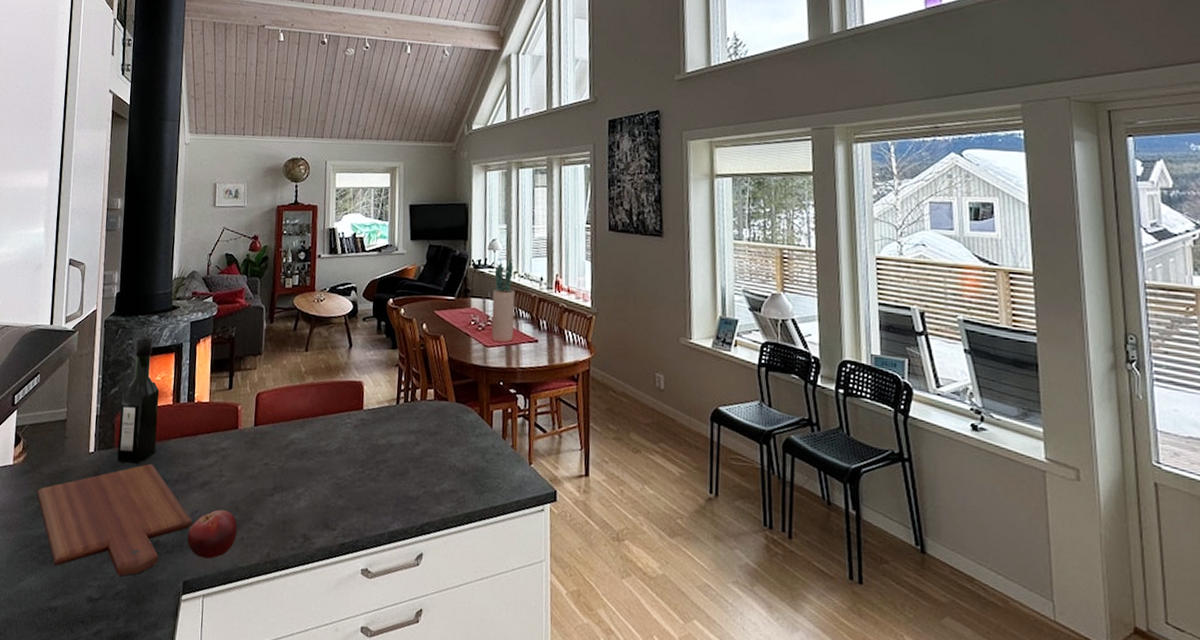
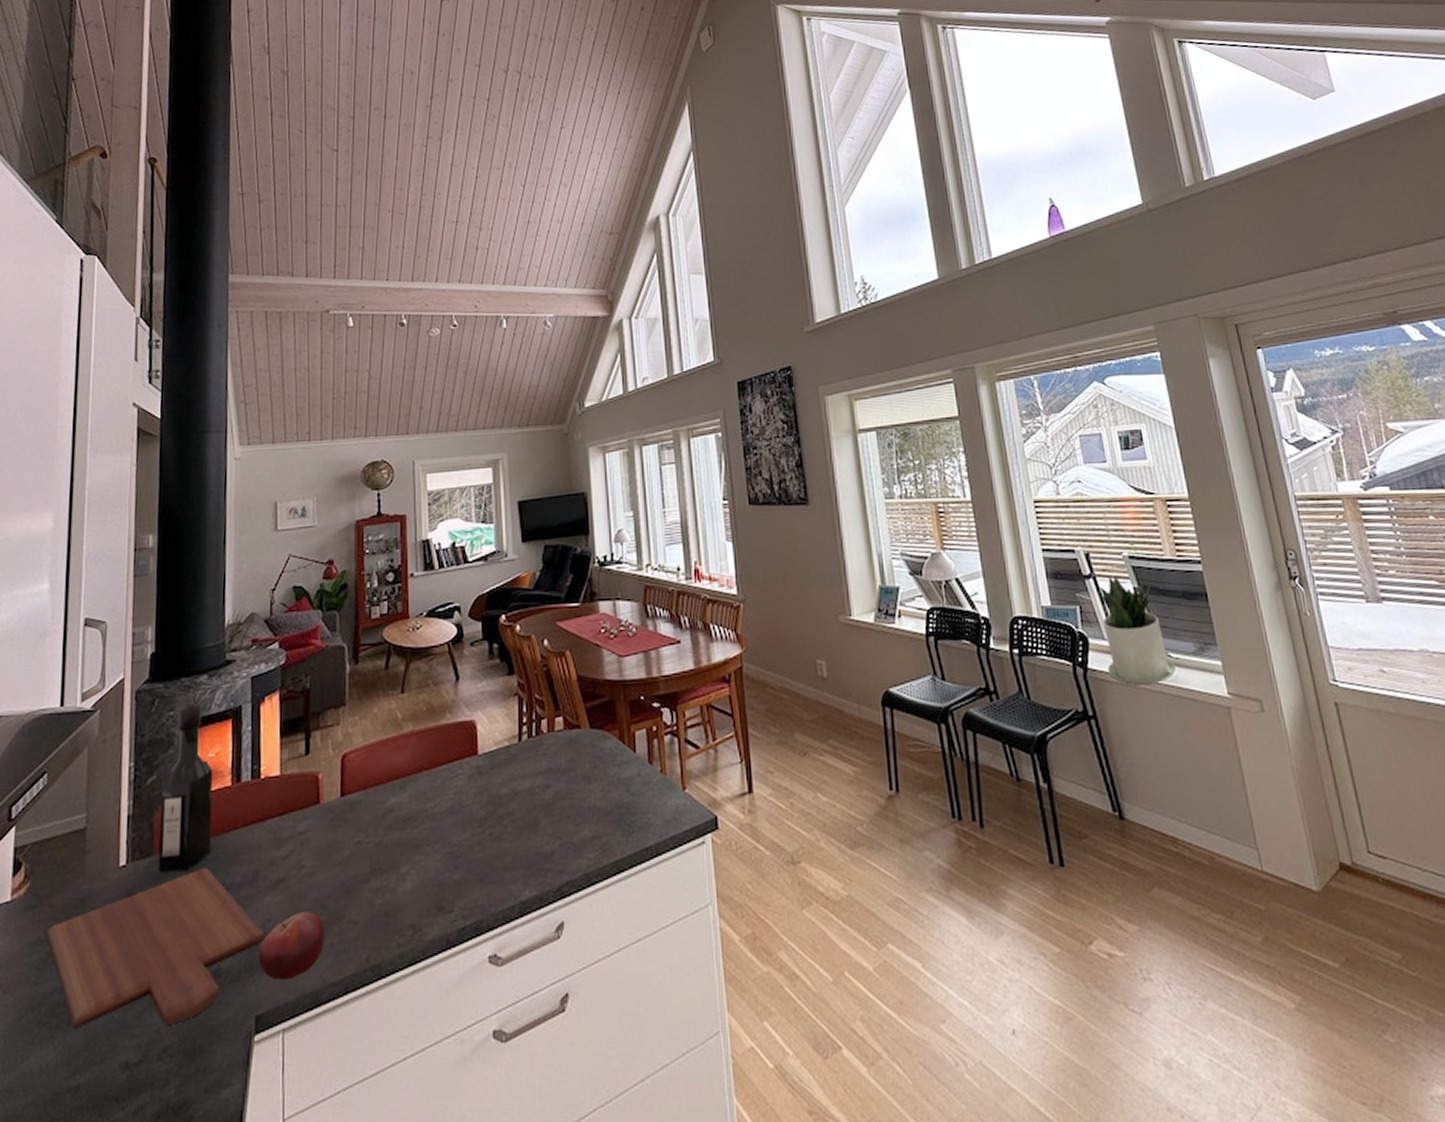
vase: present [491,255,516,343] -> none [624,546,651,650]
planter: none [928,336,997,440] -> present [1098,576,1177,686]

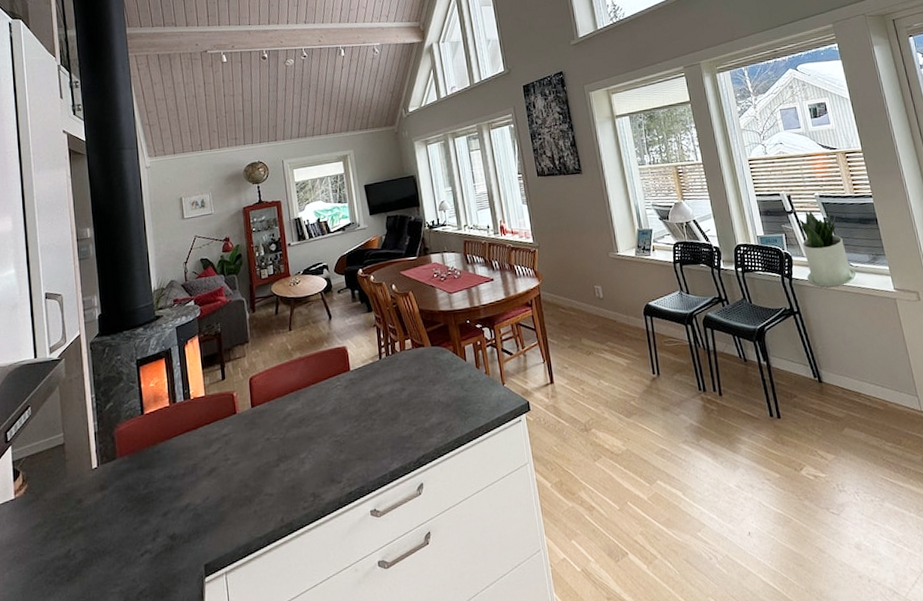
cutting board: present [46,869,264,1028] -> none [43,465,205,583]
bottle: present [158,702,213,872] -> none [117,348,159,471]
fruit: present [259,912,325,980] -> none [202,490,250,539]

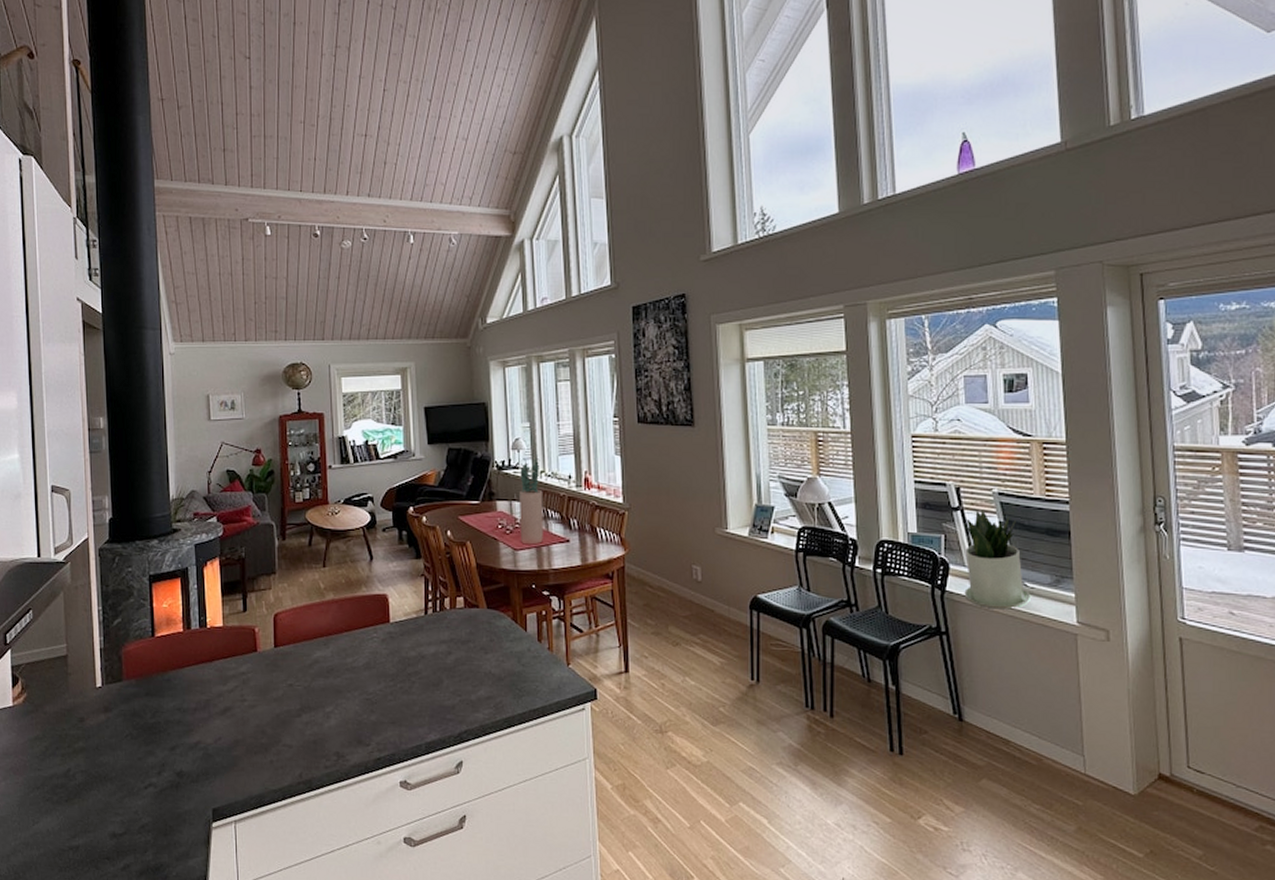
vase: none [447,212,472,288] -> present [520,454,543,545]

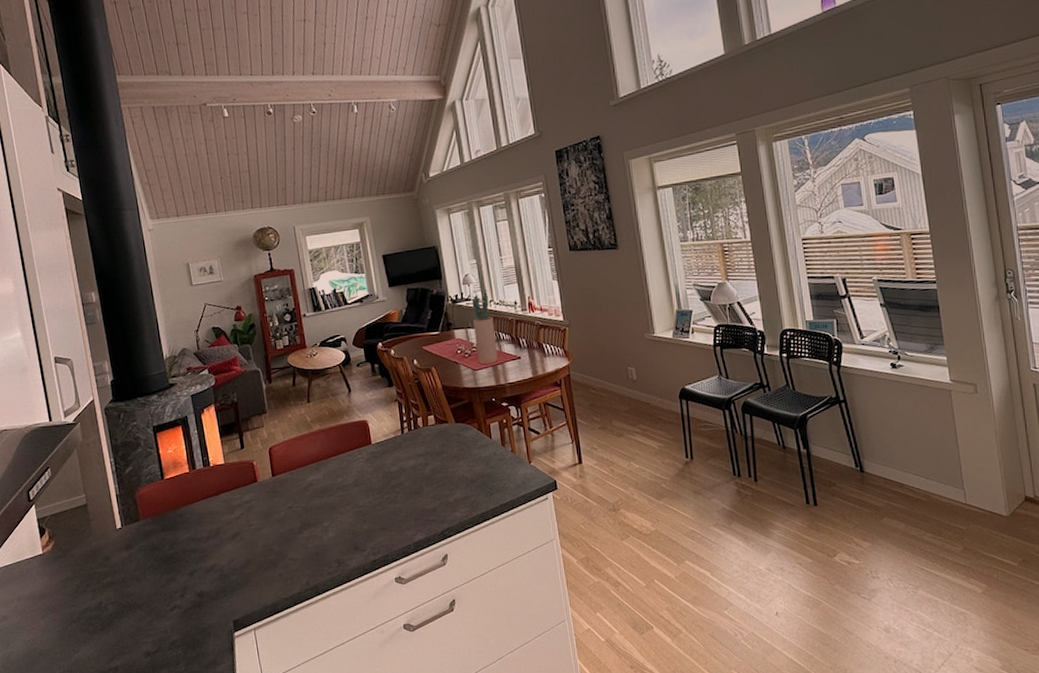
planter: present [964,510,1031,609] -> none [852,295,911,377]

